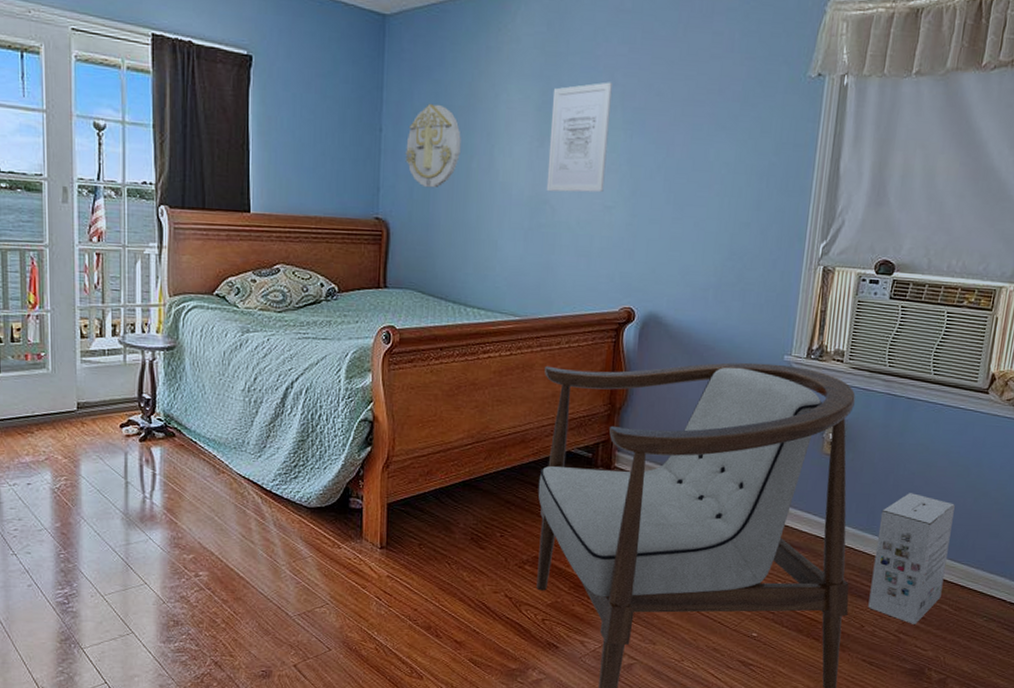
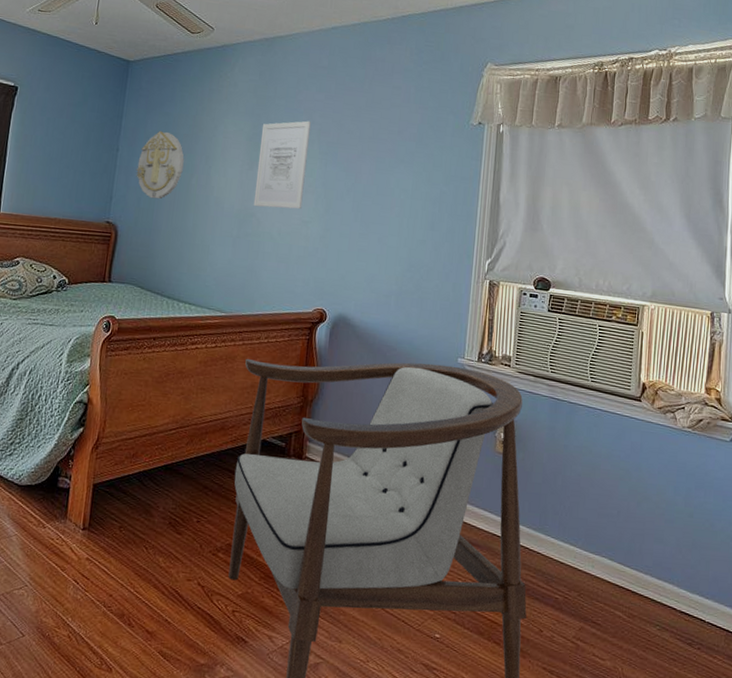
cardboard box: present [868,493,955,624] -> none [545,494,620,631]

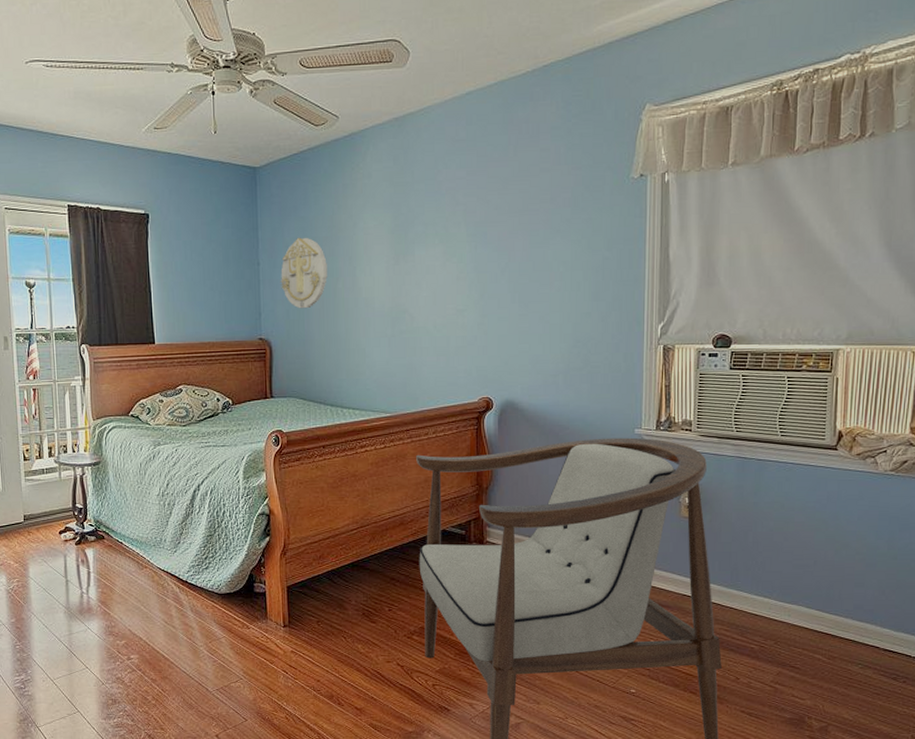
wall art: present [253,120,311,210] -> none [403,202,455,302]

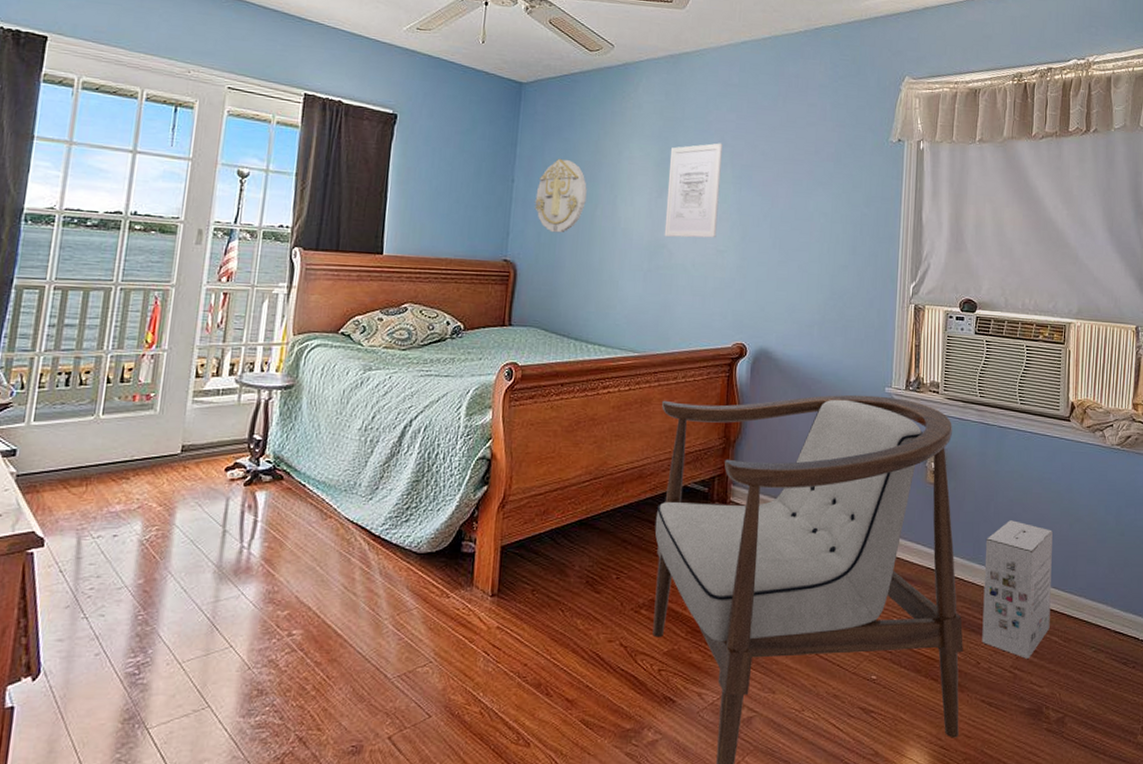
wall art: none [403,202,455,302] -> present [664,143,723,238]
cardboard box: none [741,549,816,675] -> present [982,520,1053,659]

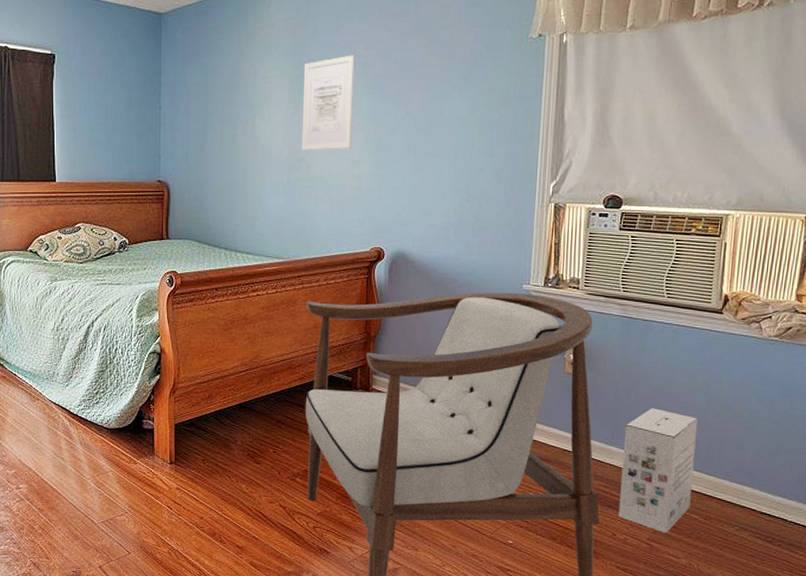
wall decoration: present [534,158,587,233] -> none [180,83,227,153]

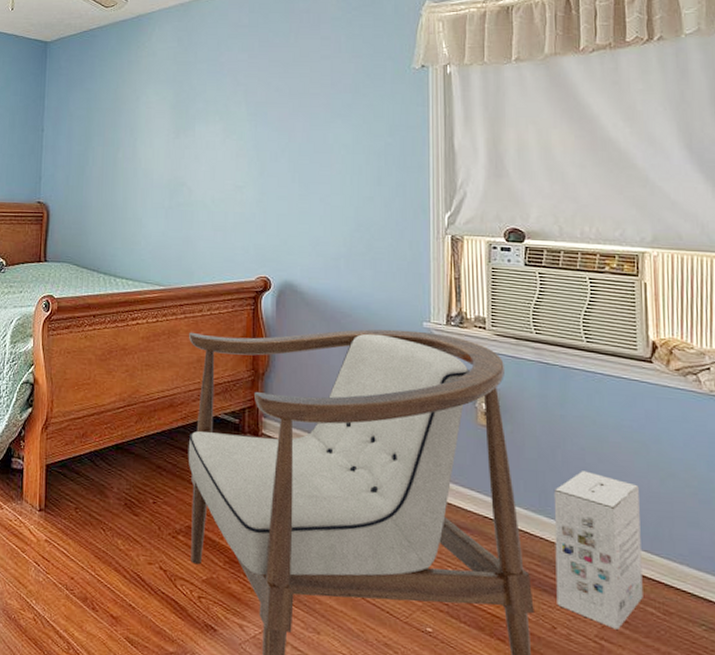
wall art: present [301,55,355,151] -> none [183,82,236,176]

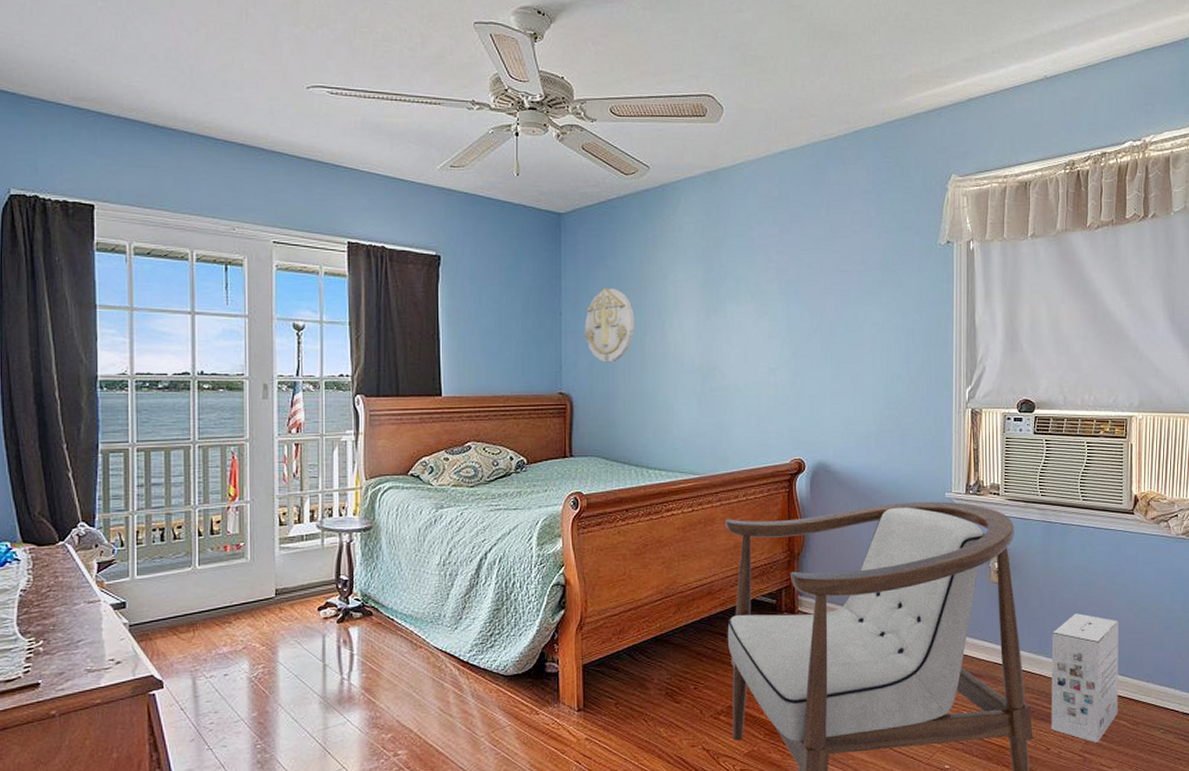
wall decoration: none [62,107,109,176] -> present [583,287,635,363]

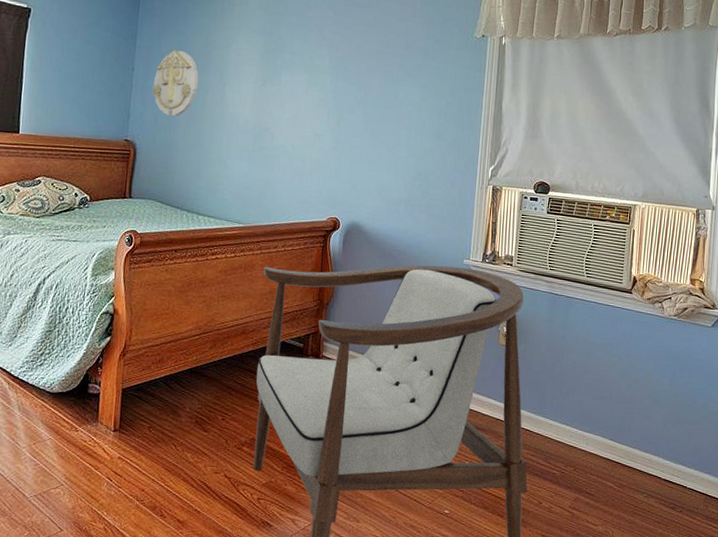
cardboard box: present [1051,613,1118,743] -> none [544,380,612,501]

